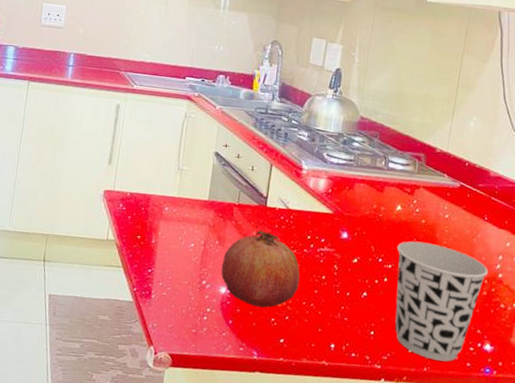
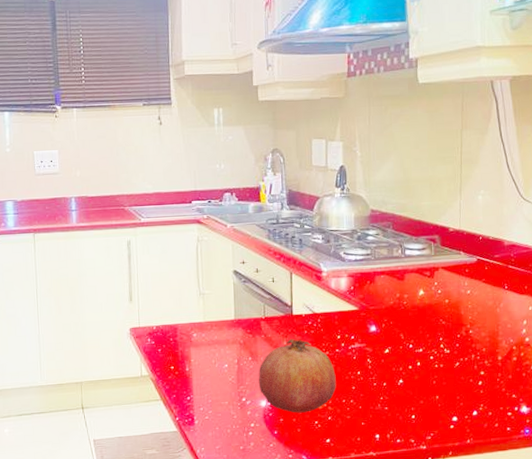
cup: present [395,241,488,362] -> none [425,321,515,431]

